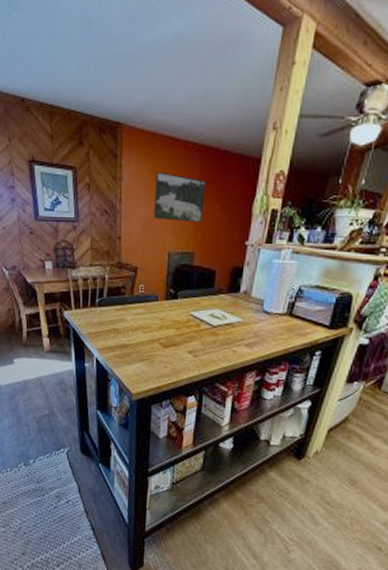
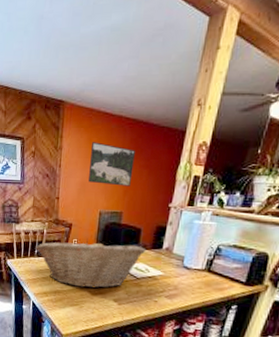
fruit basket: none [97,283,222,340] -> present [36,238,146,289]

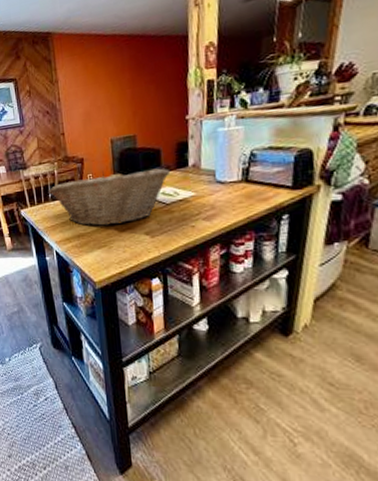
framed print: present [88,142,135,186] -> none [89,66,139,111]

